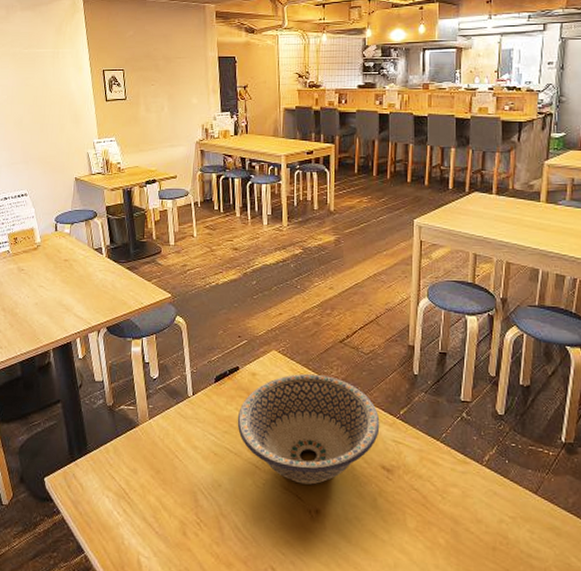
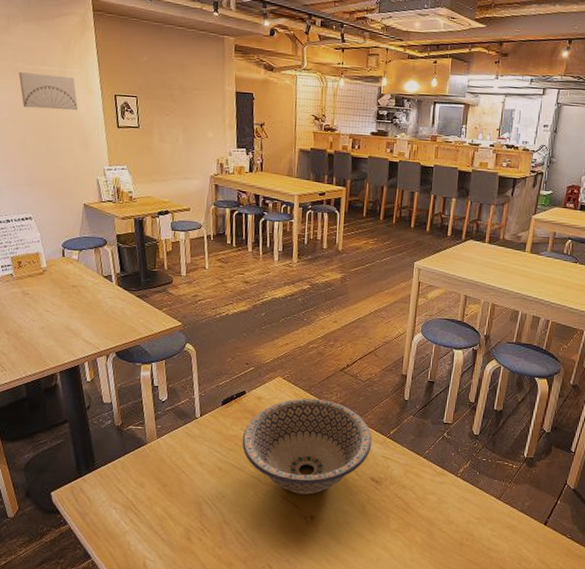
wall art: none [16,56,69,89] -> present [18,72,78,111]

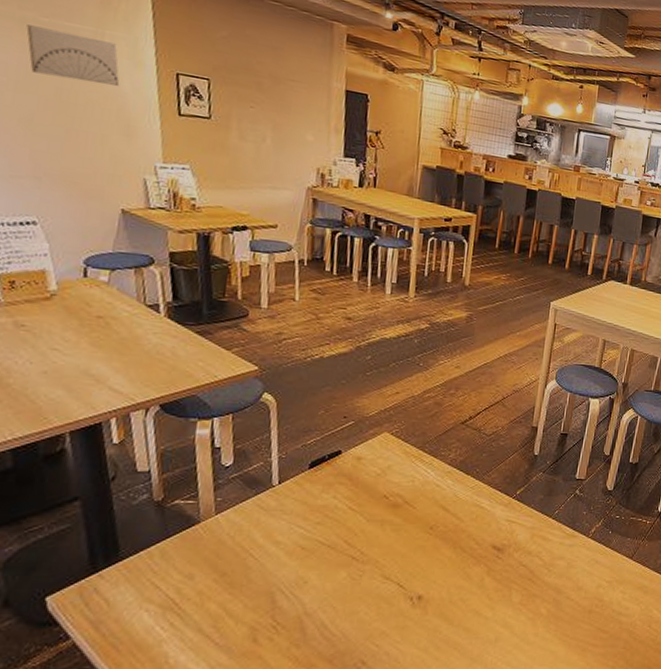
bowl: present [242,398,372,495] -> none [333,456,496,571]

